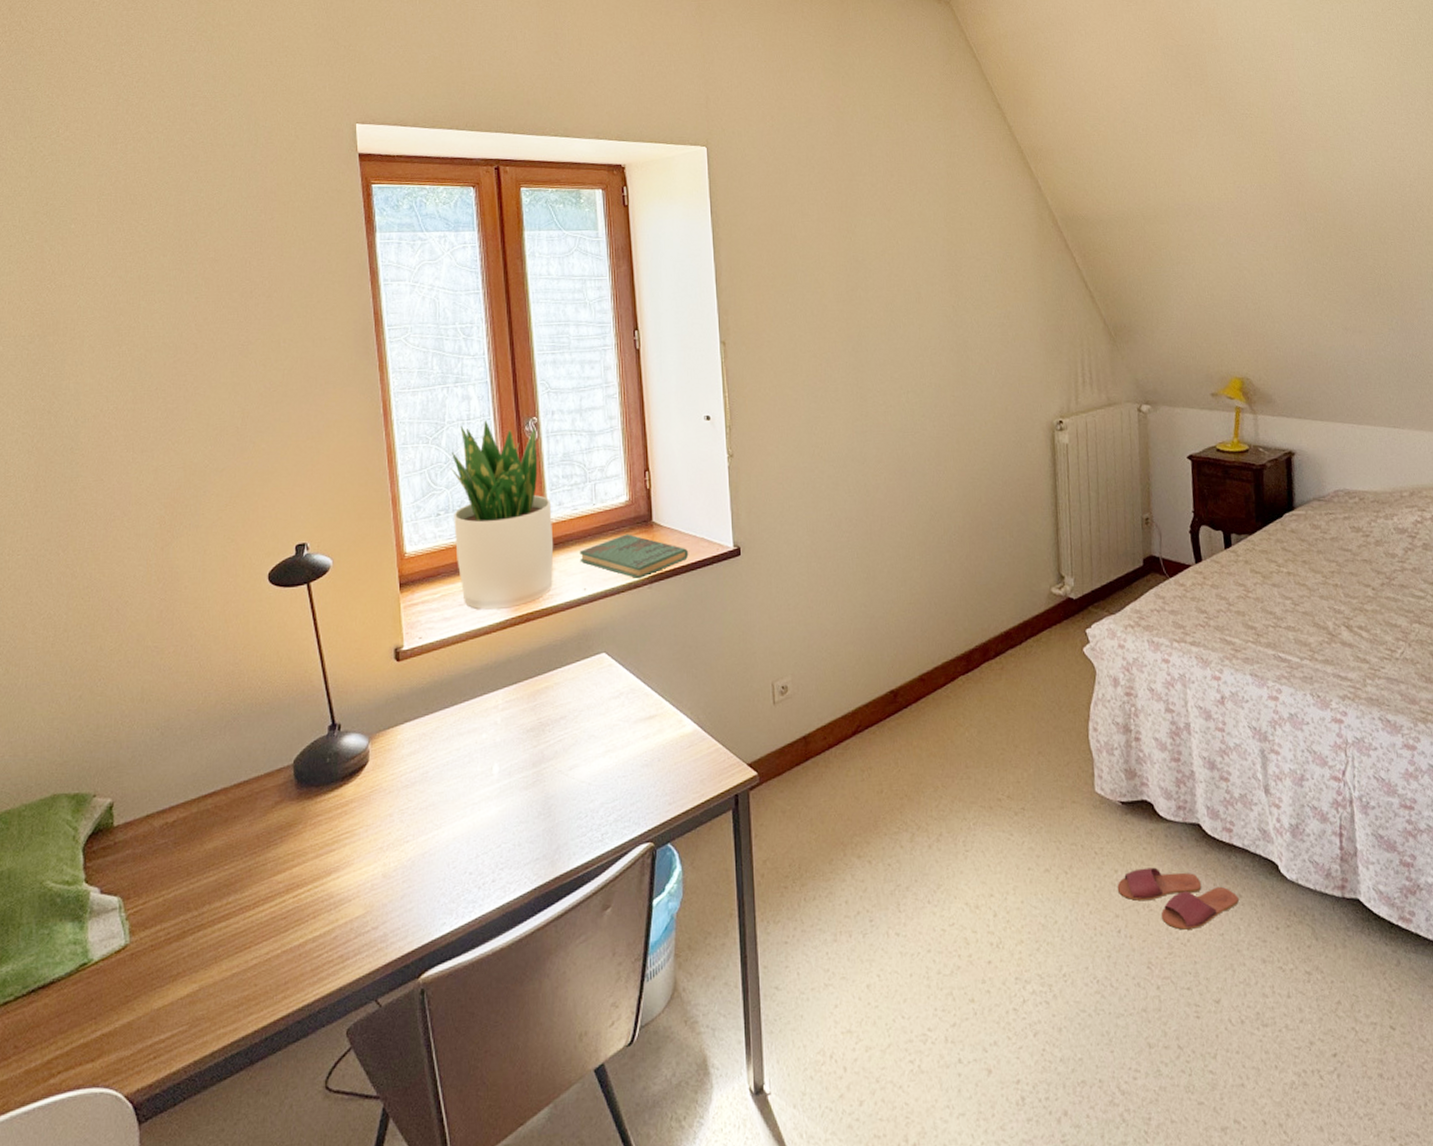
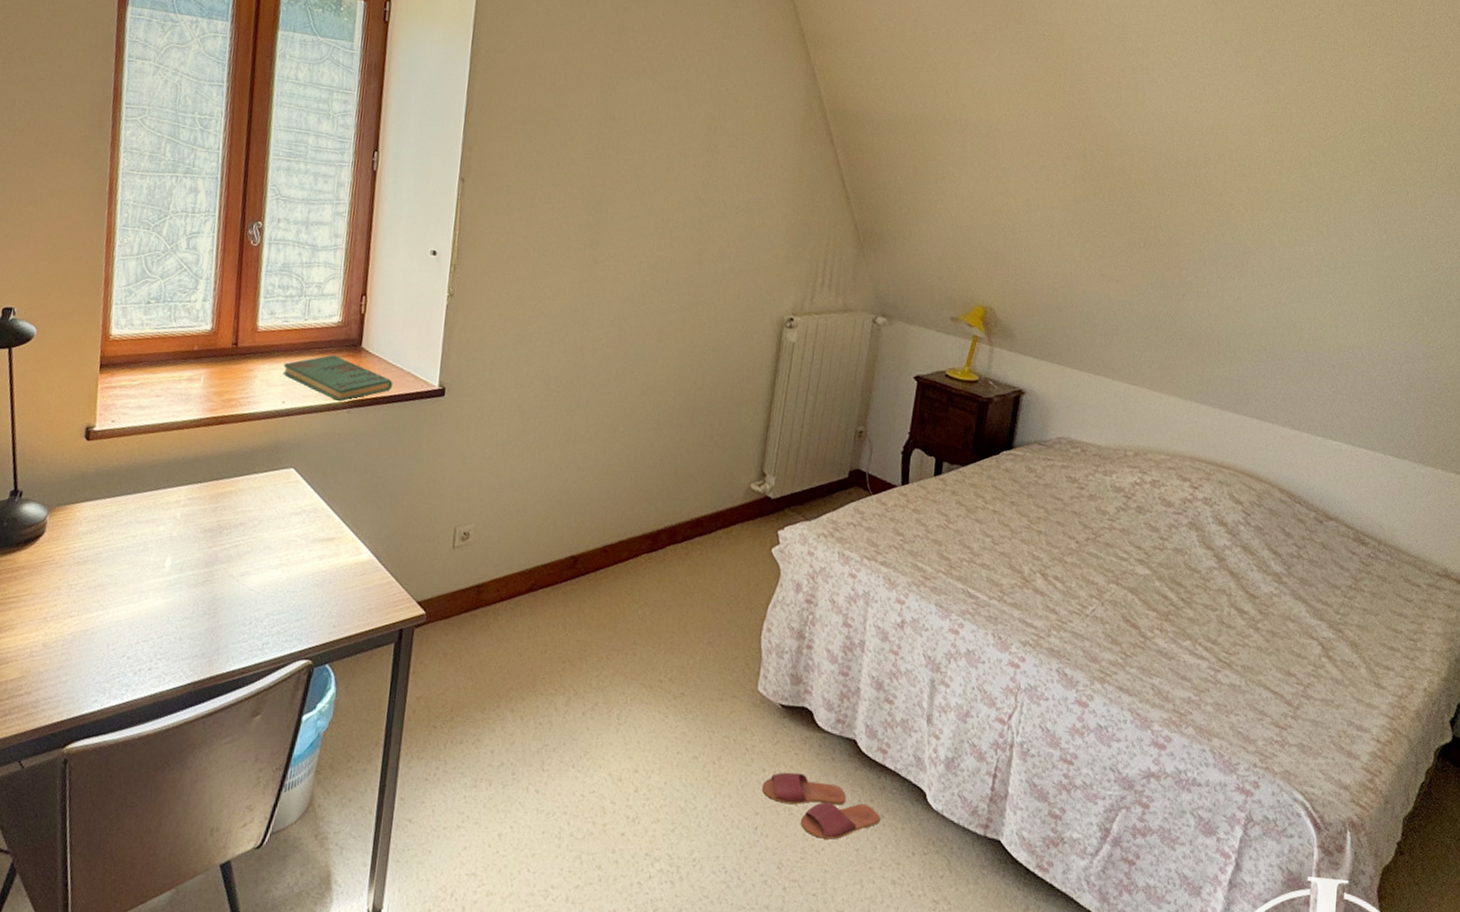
planter: present [449,420,554,611] -> none [160,216,263,408]

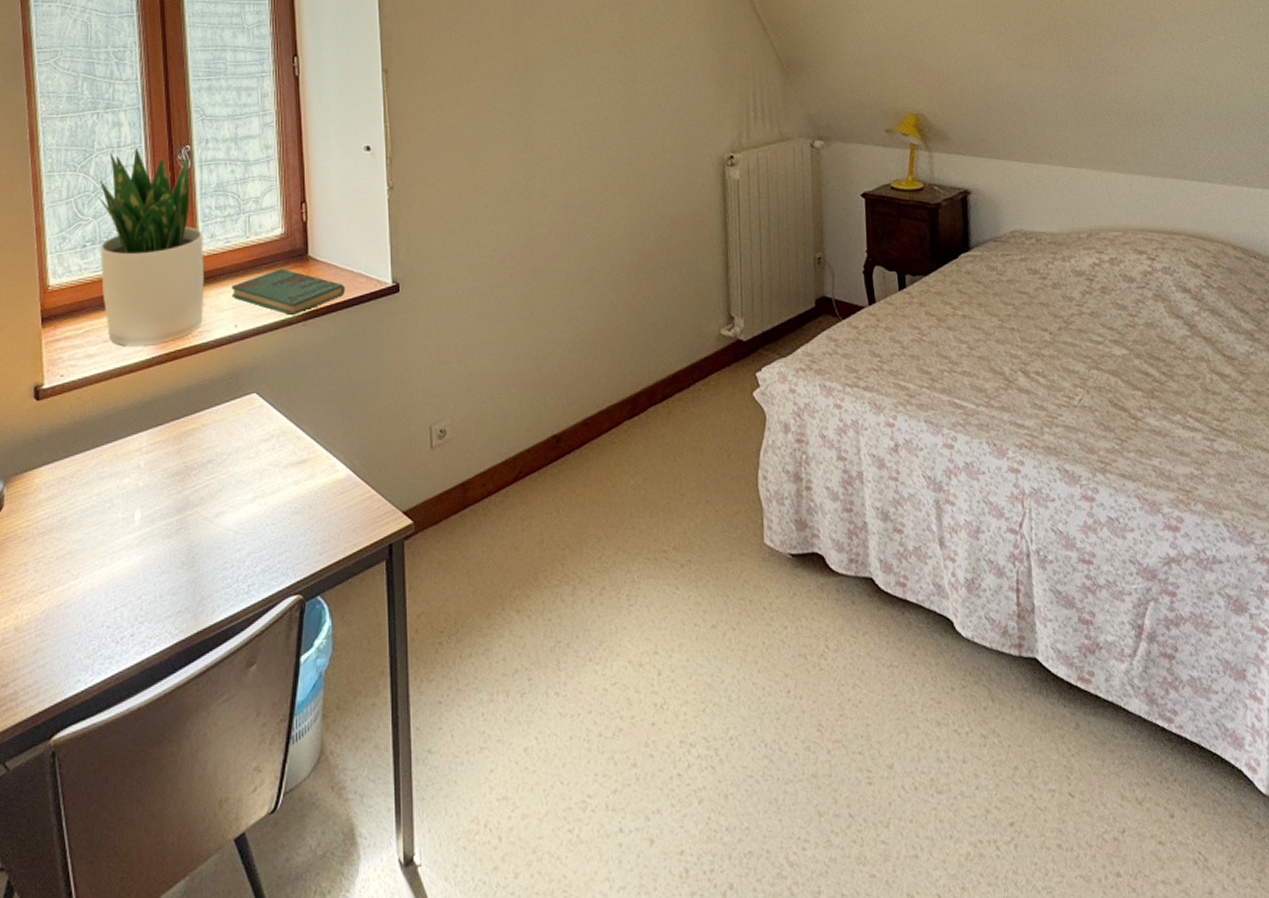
planter: none [160,216,263,408] -> present [97,147,205,348]
slippers: present [761,772,881,840] -> none [786,623,913,690]

